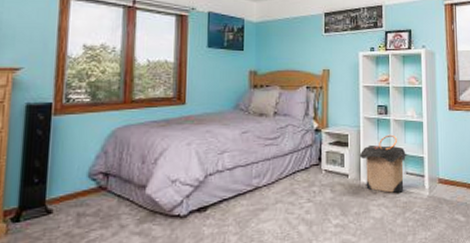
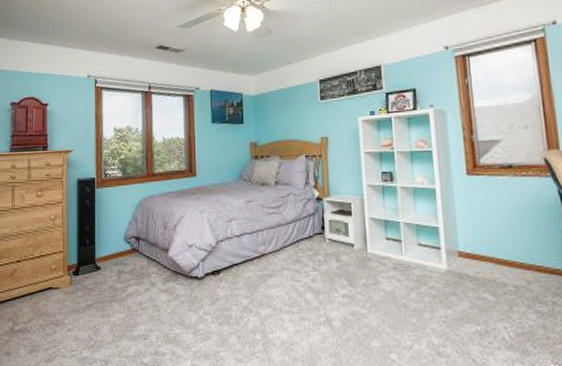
laundry hamper: present [359,134,407,193] -> none [364,203,419,265]

